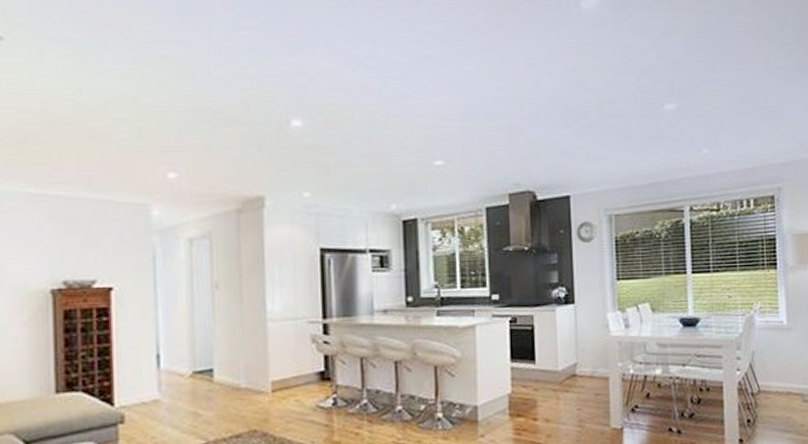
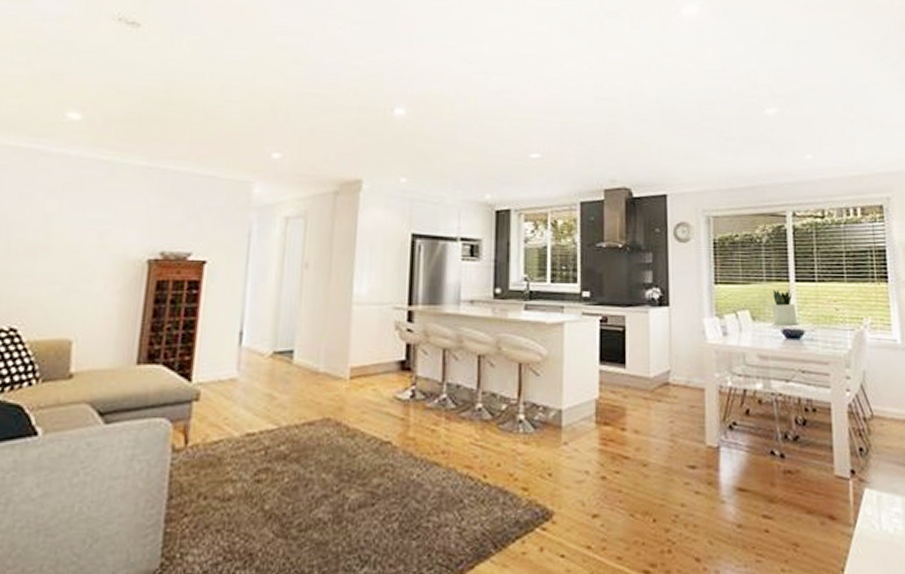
planter: none [670,281,696,316] -> present [772,289,800,327]

